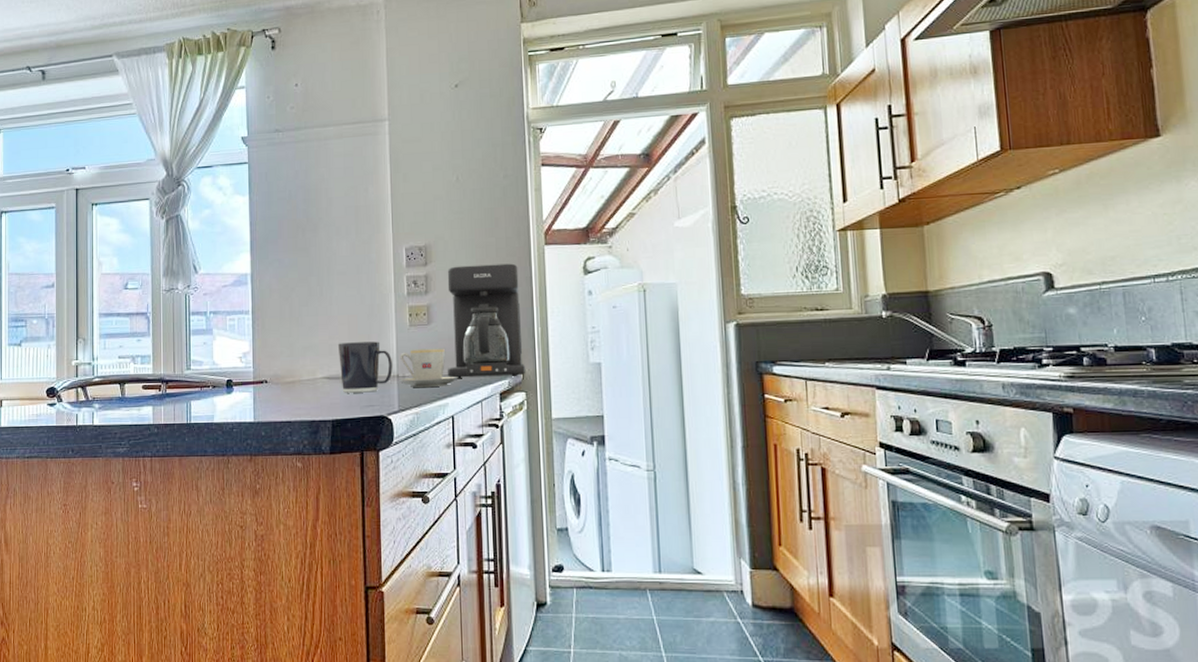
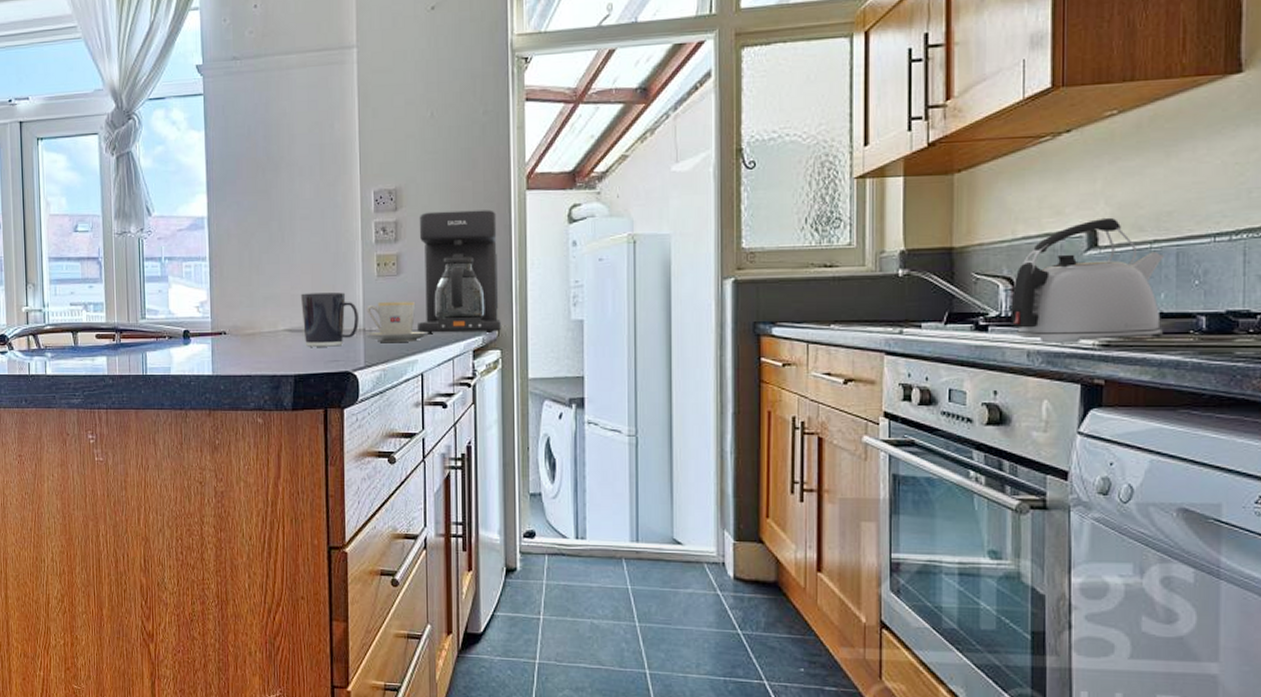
kettle: none [983,262,1119,376] -> present [1010,217,1166,343]

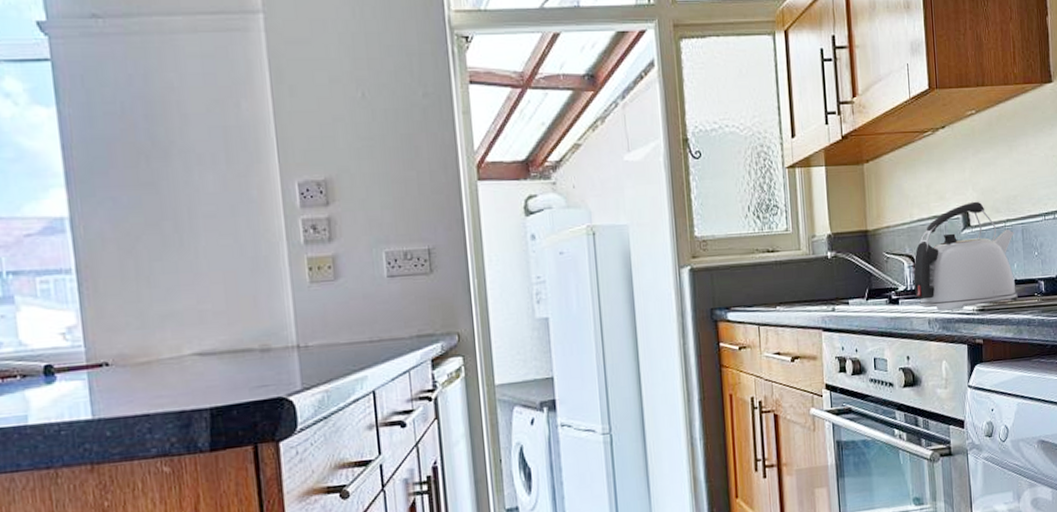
mug: present [300,292,359,347] -> none [210,304,291,373]
teacup: present [365,301,429,342] -> none [299,308,378,359]
coffee maker: present [416,210,502,335] -> none [356,202,462,346]

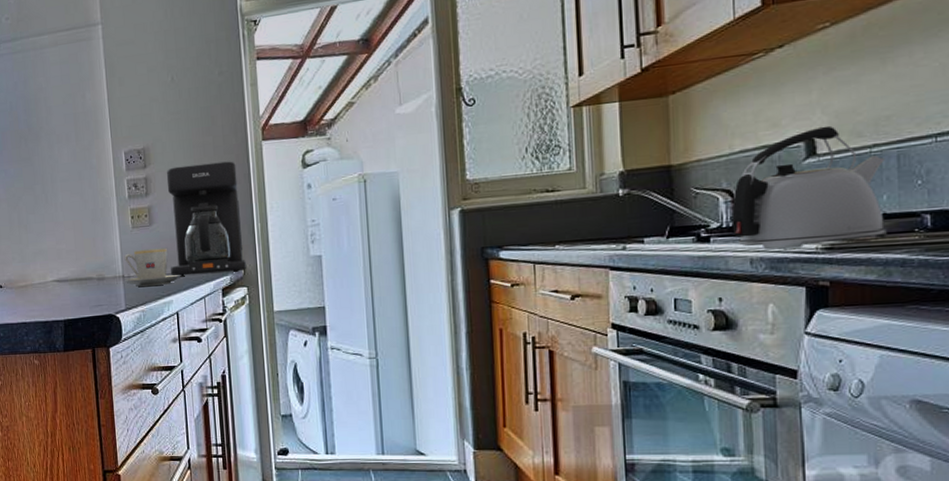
teacup: none [299,308,378,359] -> present [124,247,181,287]
coffee maker: none [356,202,462,346] -> present [166,161,247,277]

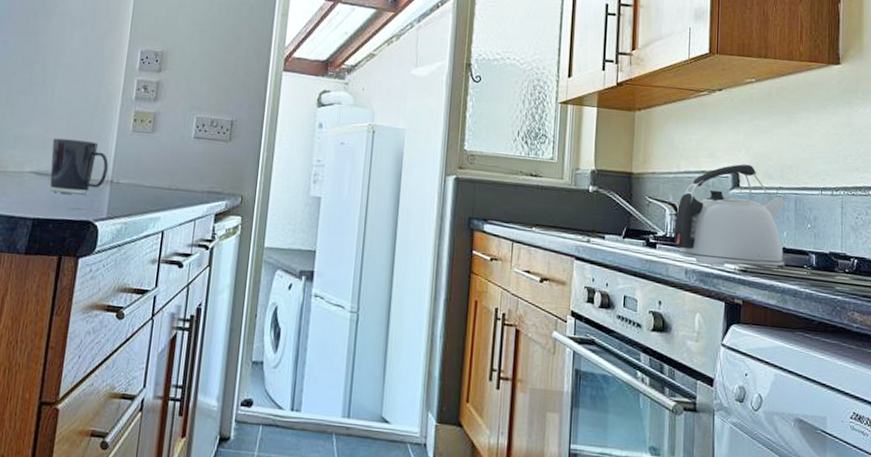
mug: none [64,244,118,295] -> present [49,138,109,195]
teacup: present [124,247,181,287] -> none [112,155,175,199]
coffee maker: present [166,161,247,277] -> none [163,77,253,199]

